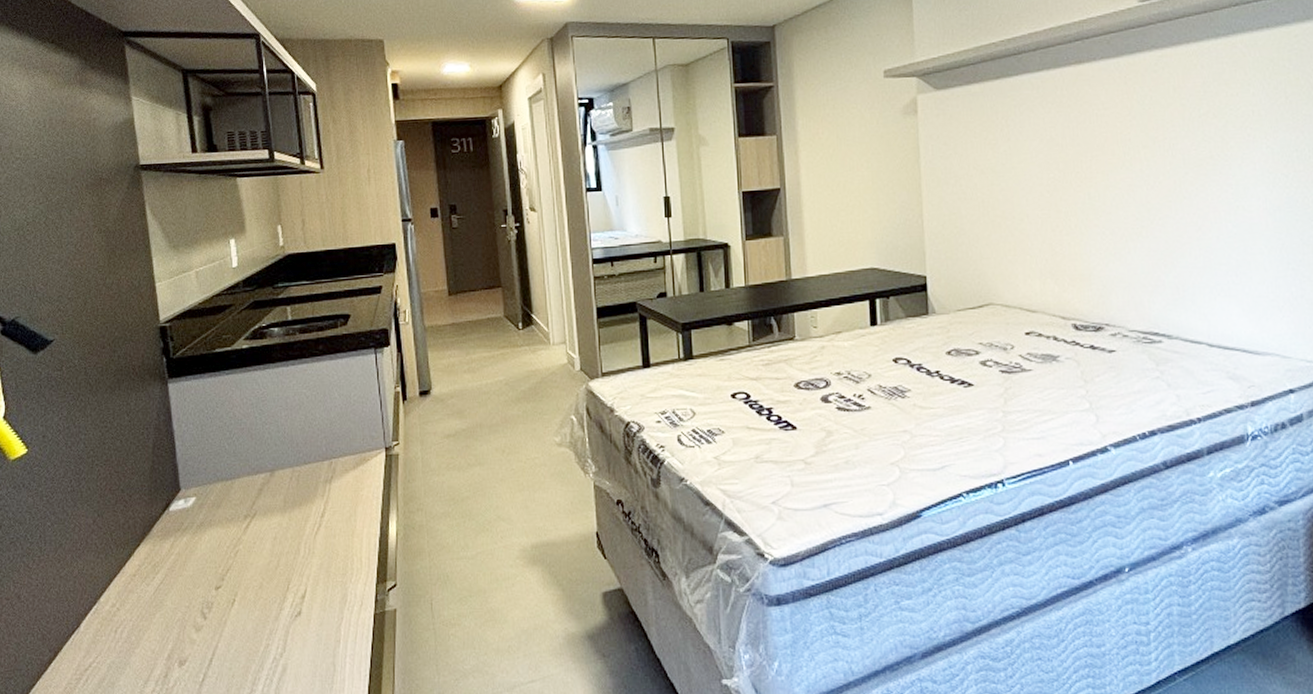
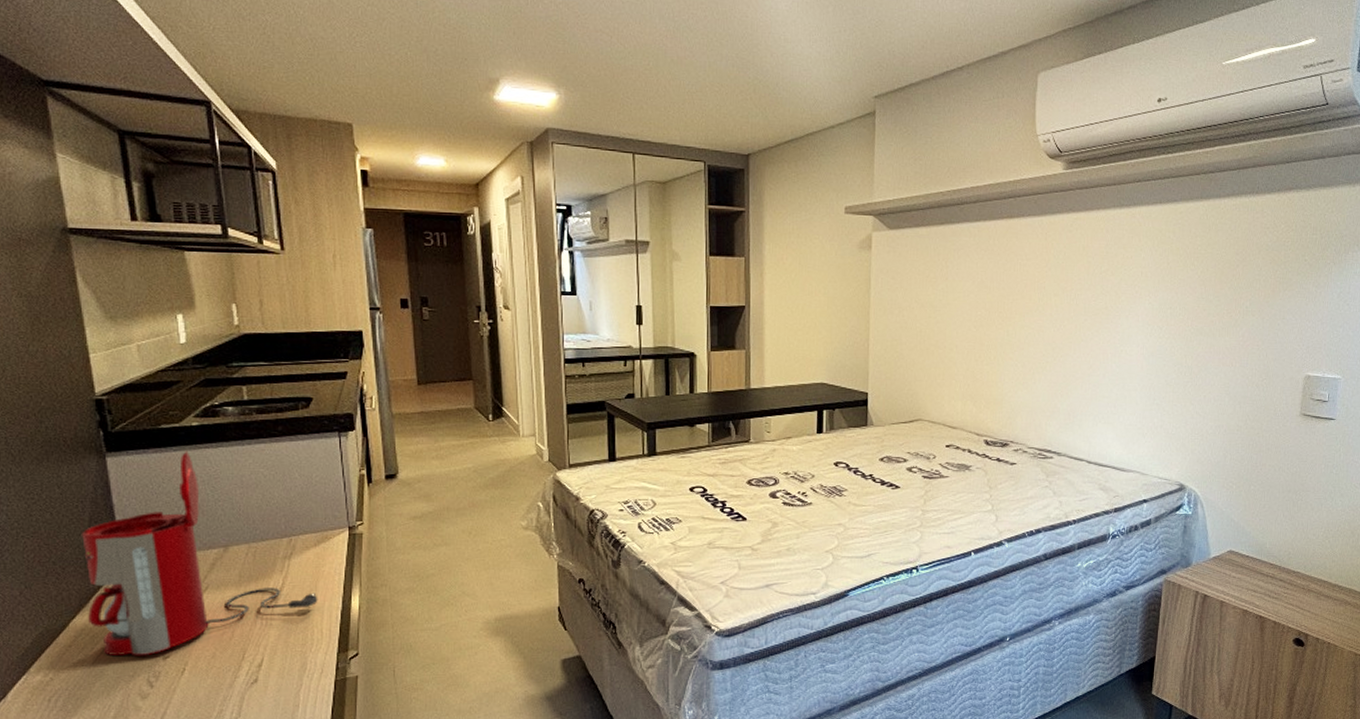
coffee maker: none [147,374,357,586] -> present [82,451,318,656]

